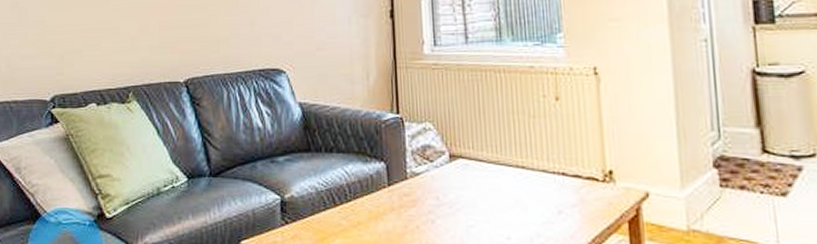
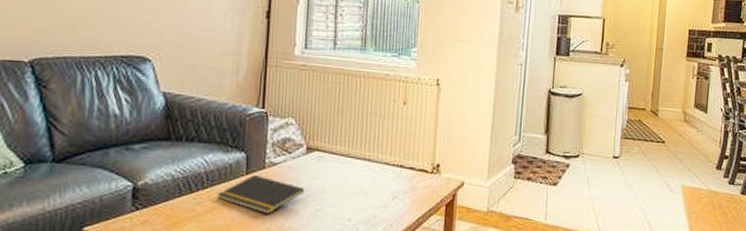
notepad: none [361,186,452,230] -> present [217,174,304,214]

